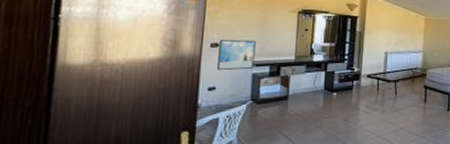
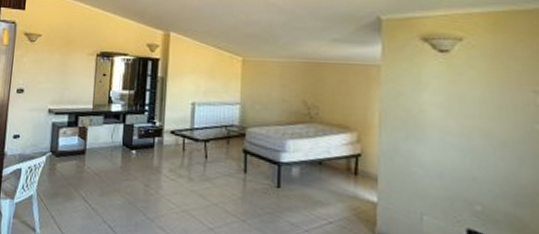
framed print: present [217,39,256,71] -> none [22,84,56,118]

